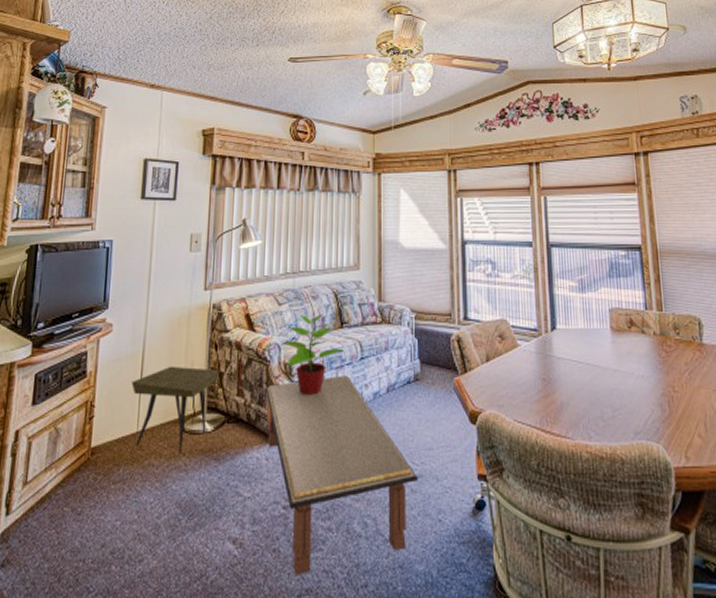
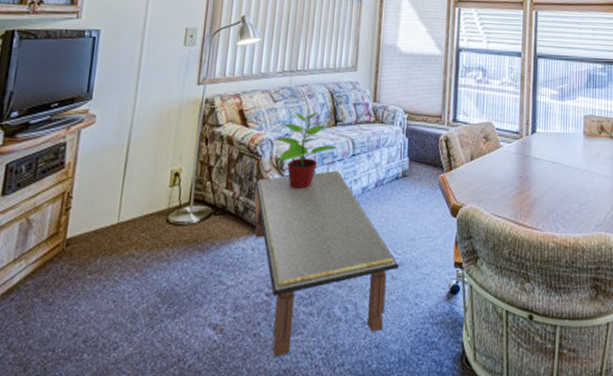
side table: present [131,366,219,454] -> none [114,158,209,245]

